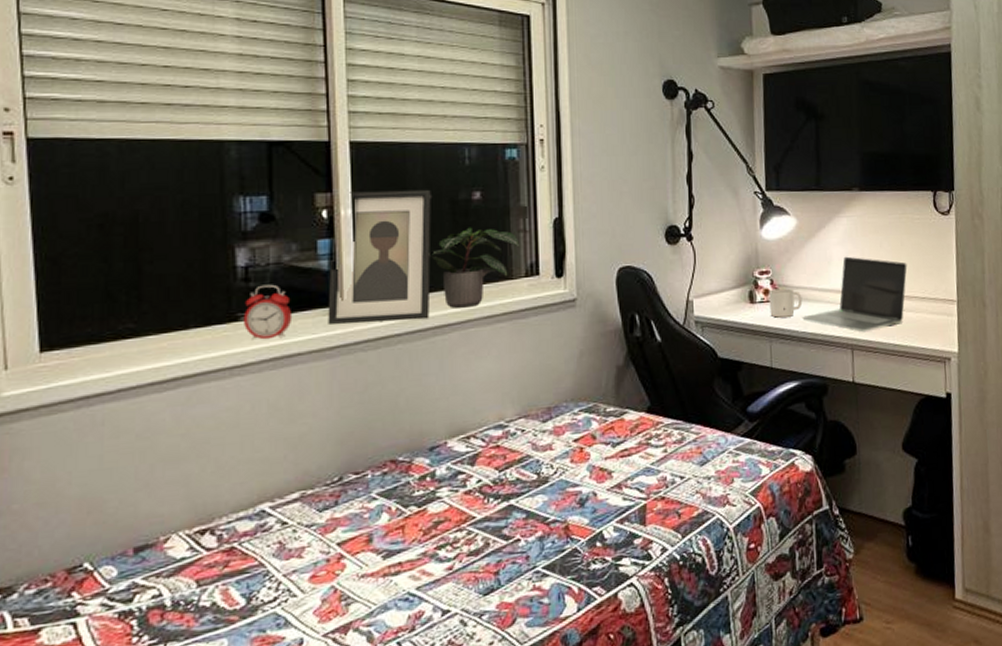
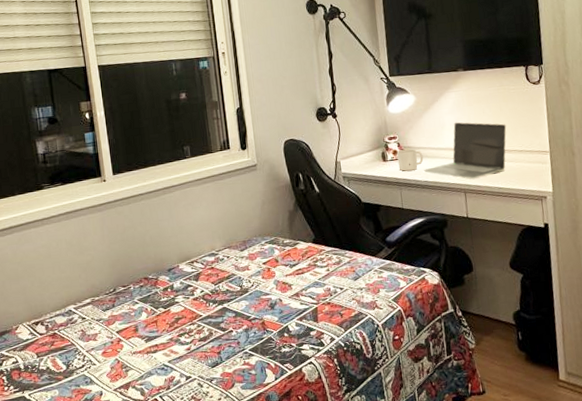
alarm clock: present [243,284,293,341] -> none [45,164,75,202]
picture frame: present [328,189,433,326] -> none [93,94,160,190]
potted plant: present [429,227,520,310] -> none [155,118,215,176]

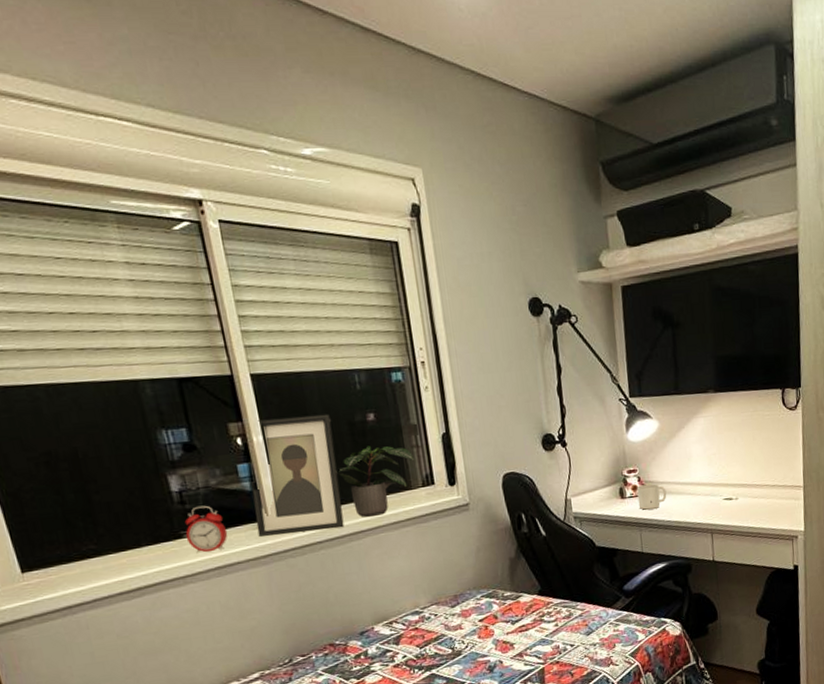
alarm clock: none [45,164,75,202] -> present [184,505,228,554]
picture frame: none [93,94,160,190] -> present [250,414,345,538]
potted plant: none [155,118,215,176] -> present [336,445,415,518]
laptop: present [424,122,507,180] -> none [667,452,759,519]

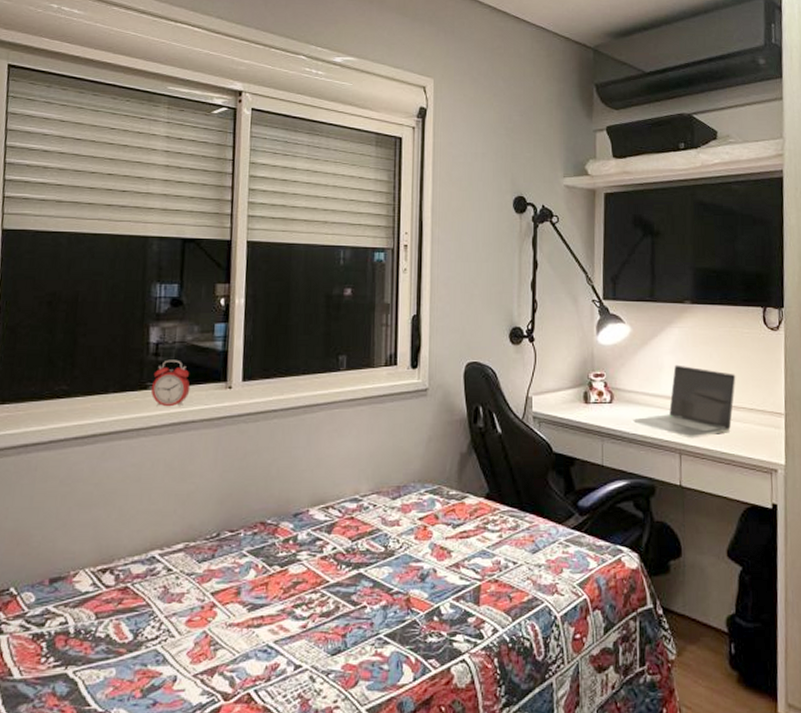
picture frame: present [250,414,345,538] -> none [218,284,311,399]
potted plant: present [336,445,415,518] -> none [304,319,382,391]
mug: present [637,483,667,510] -> none [602,391,634,418]
laptop: none [667,452,759,519] -> present [633,365,736,439]

